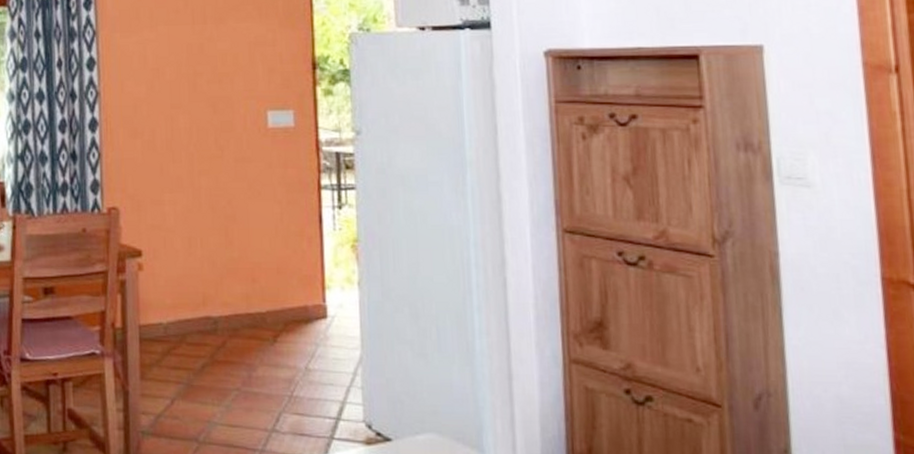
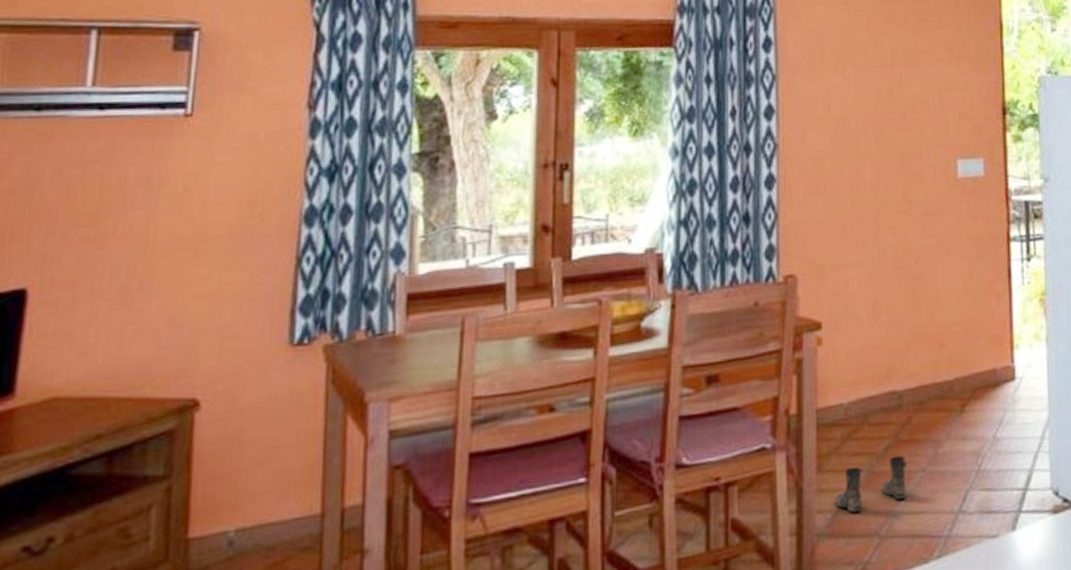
boots: none [157,374,222,418] -> present [835,455,907,513]

